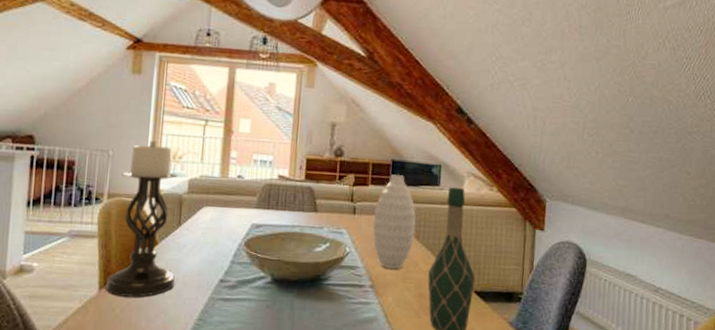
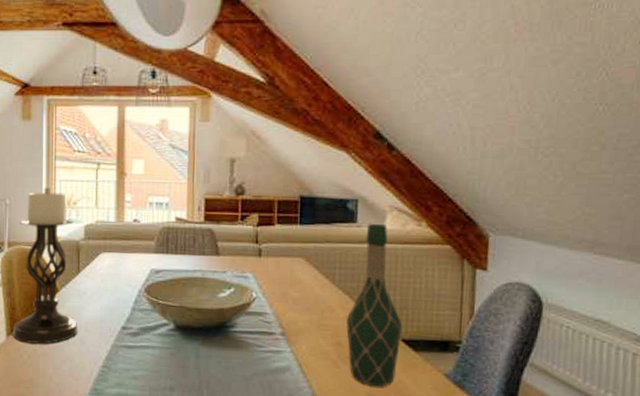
vase: present [372,174,416,270] -> none [280,212,330,316]

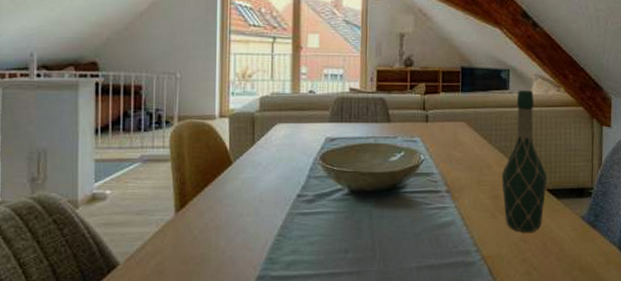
candle holder: present [12,187,78,344] -> none [181,60,253,218]

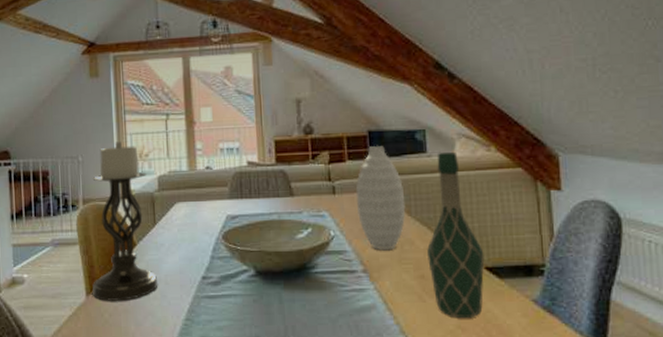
candle holder: none [181,60,253,218] -> present [92,141,158,301]
vase: none [445,81,488,174] -> present [355,146,406,251]

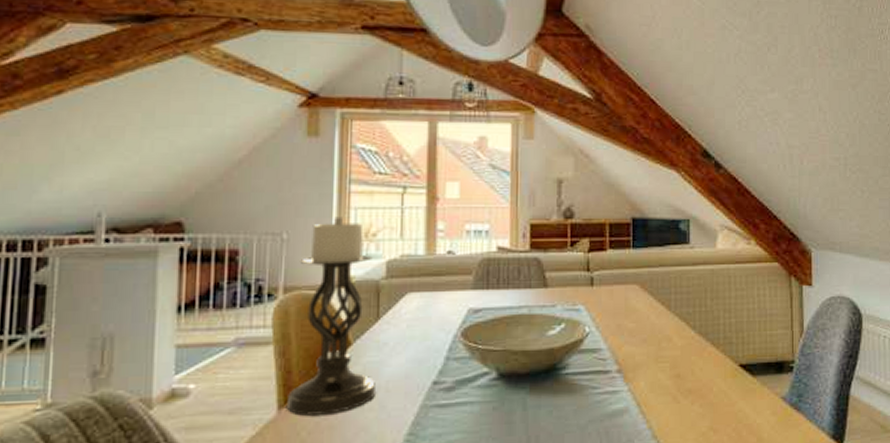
vase: present [355,146,406,251] -> none [615,235,666,348]
wine bottle: present [427,151,485,319] -> none [685,243,739,419]

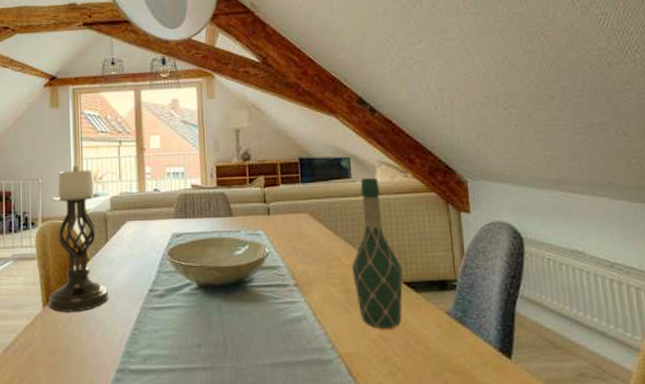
wine bottle: none [685,243,739,419] -> present [352,177,403,329]

